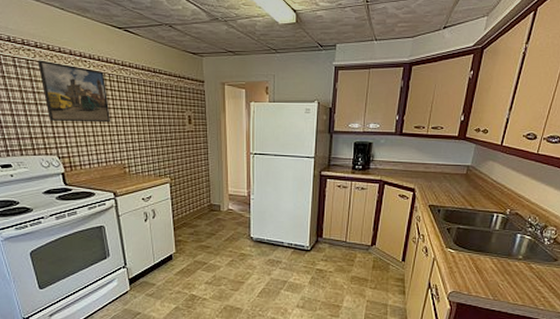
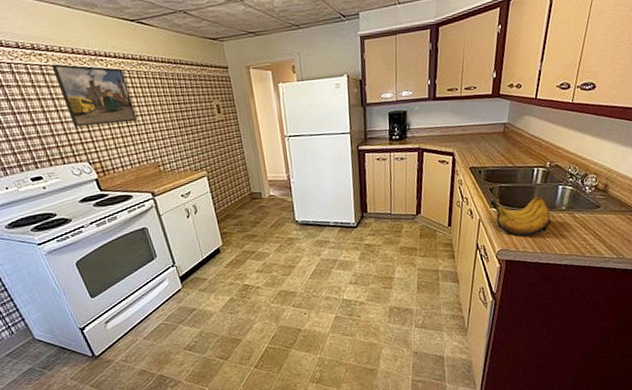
banana bunch: none [447,239,507,281] -> present [490,194,551,237]

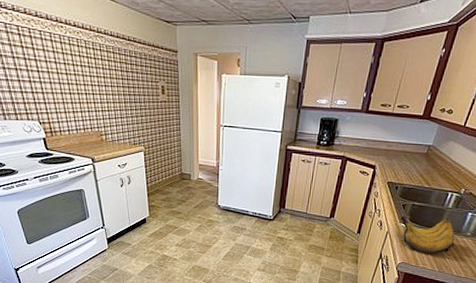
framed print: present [51,63,138,128] -> none [15,24,88,90]

